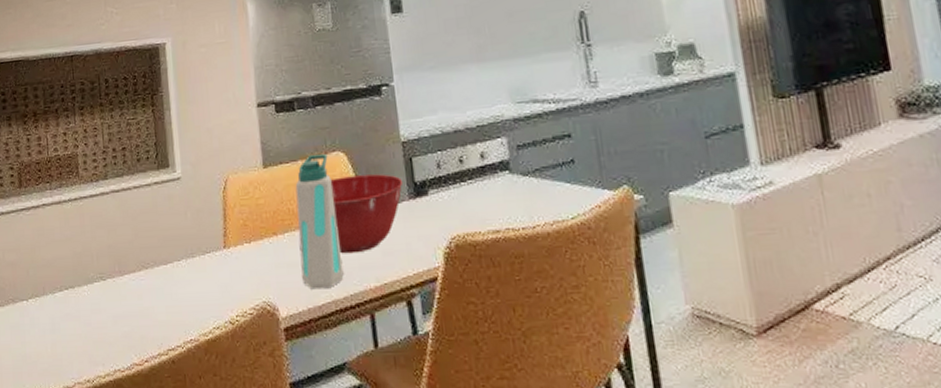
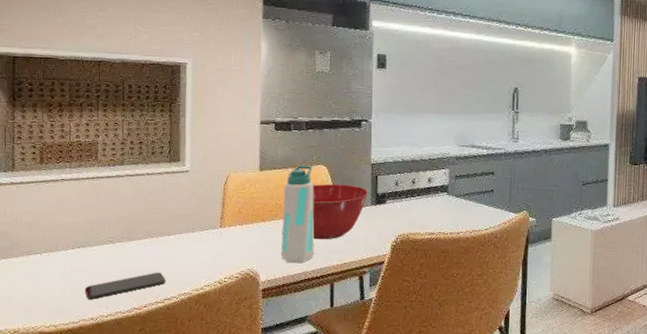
smartphone: none [77,313,168,355] -> present [84,272,166,299]

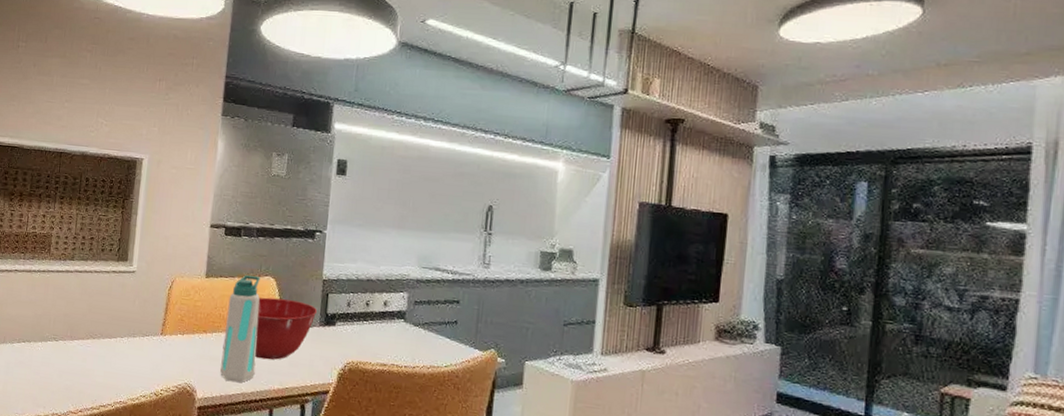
smartphone: present [84,272,166,299] -> none [25,375,104,397]

